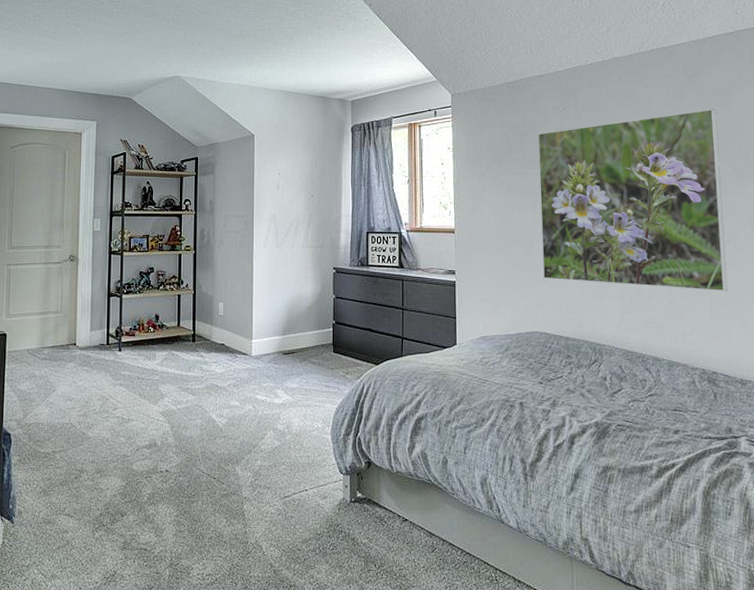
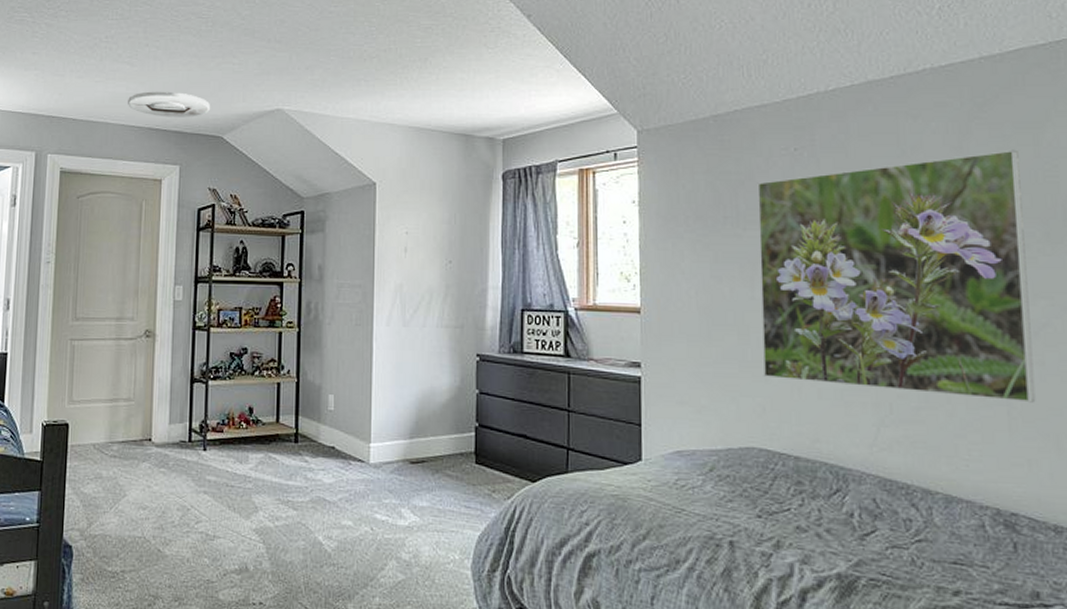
ceiling light: none [53,61,121,82] -> present [128,91,210,117]

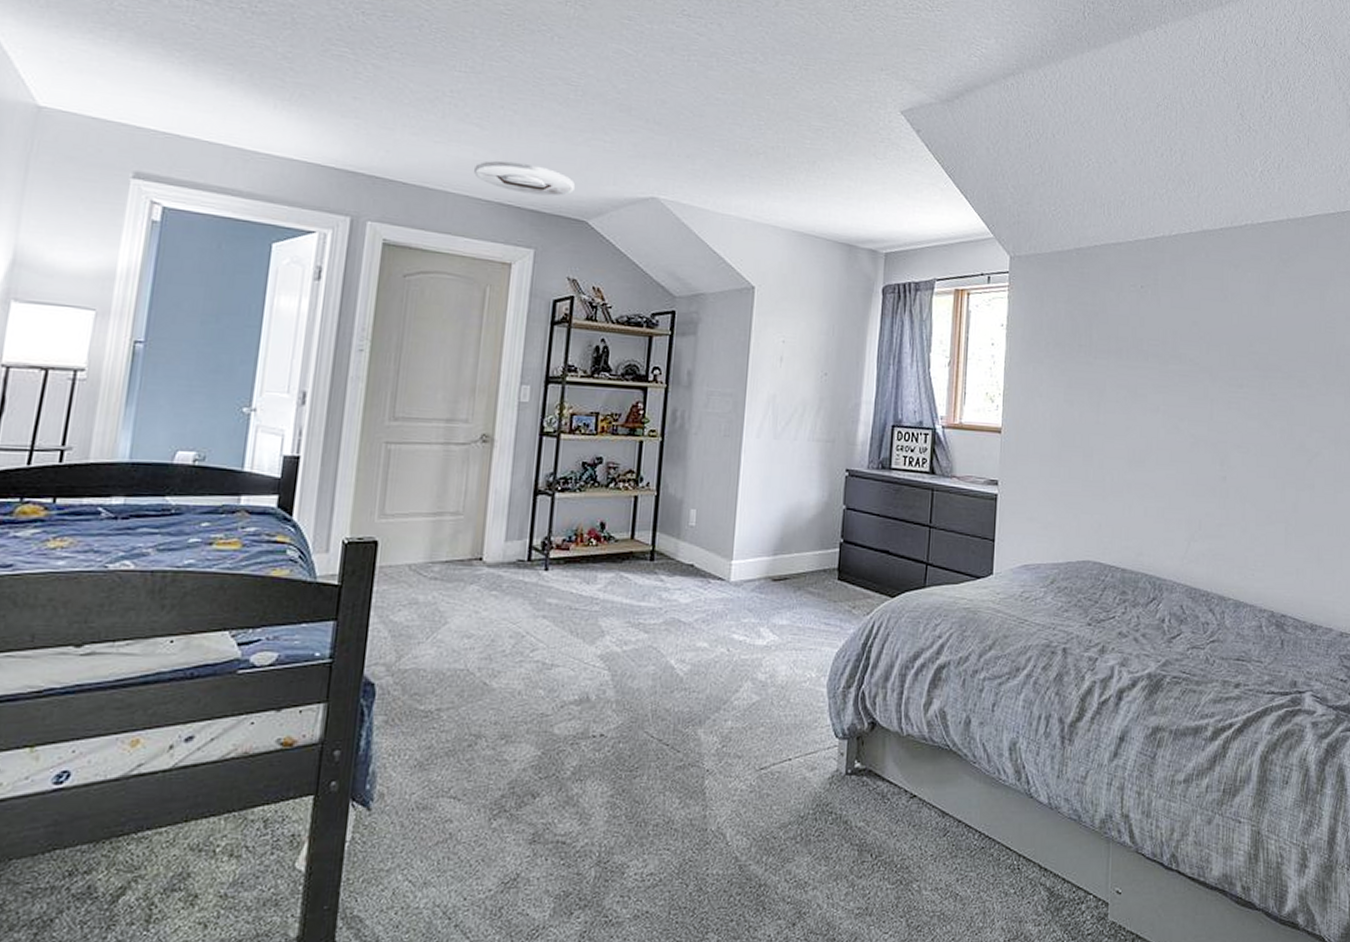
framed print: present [757,149,1036,403] -> none [1101,302,1309,520]

